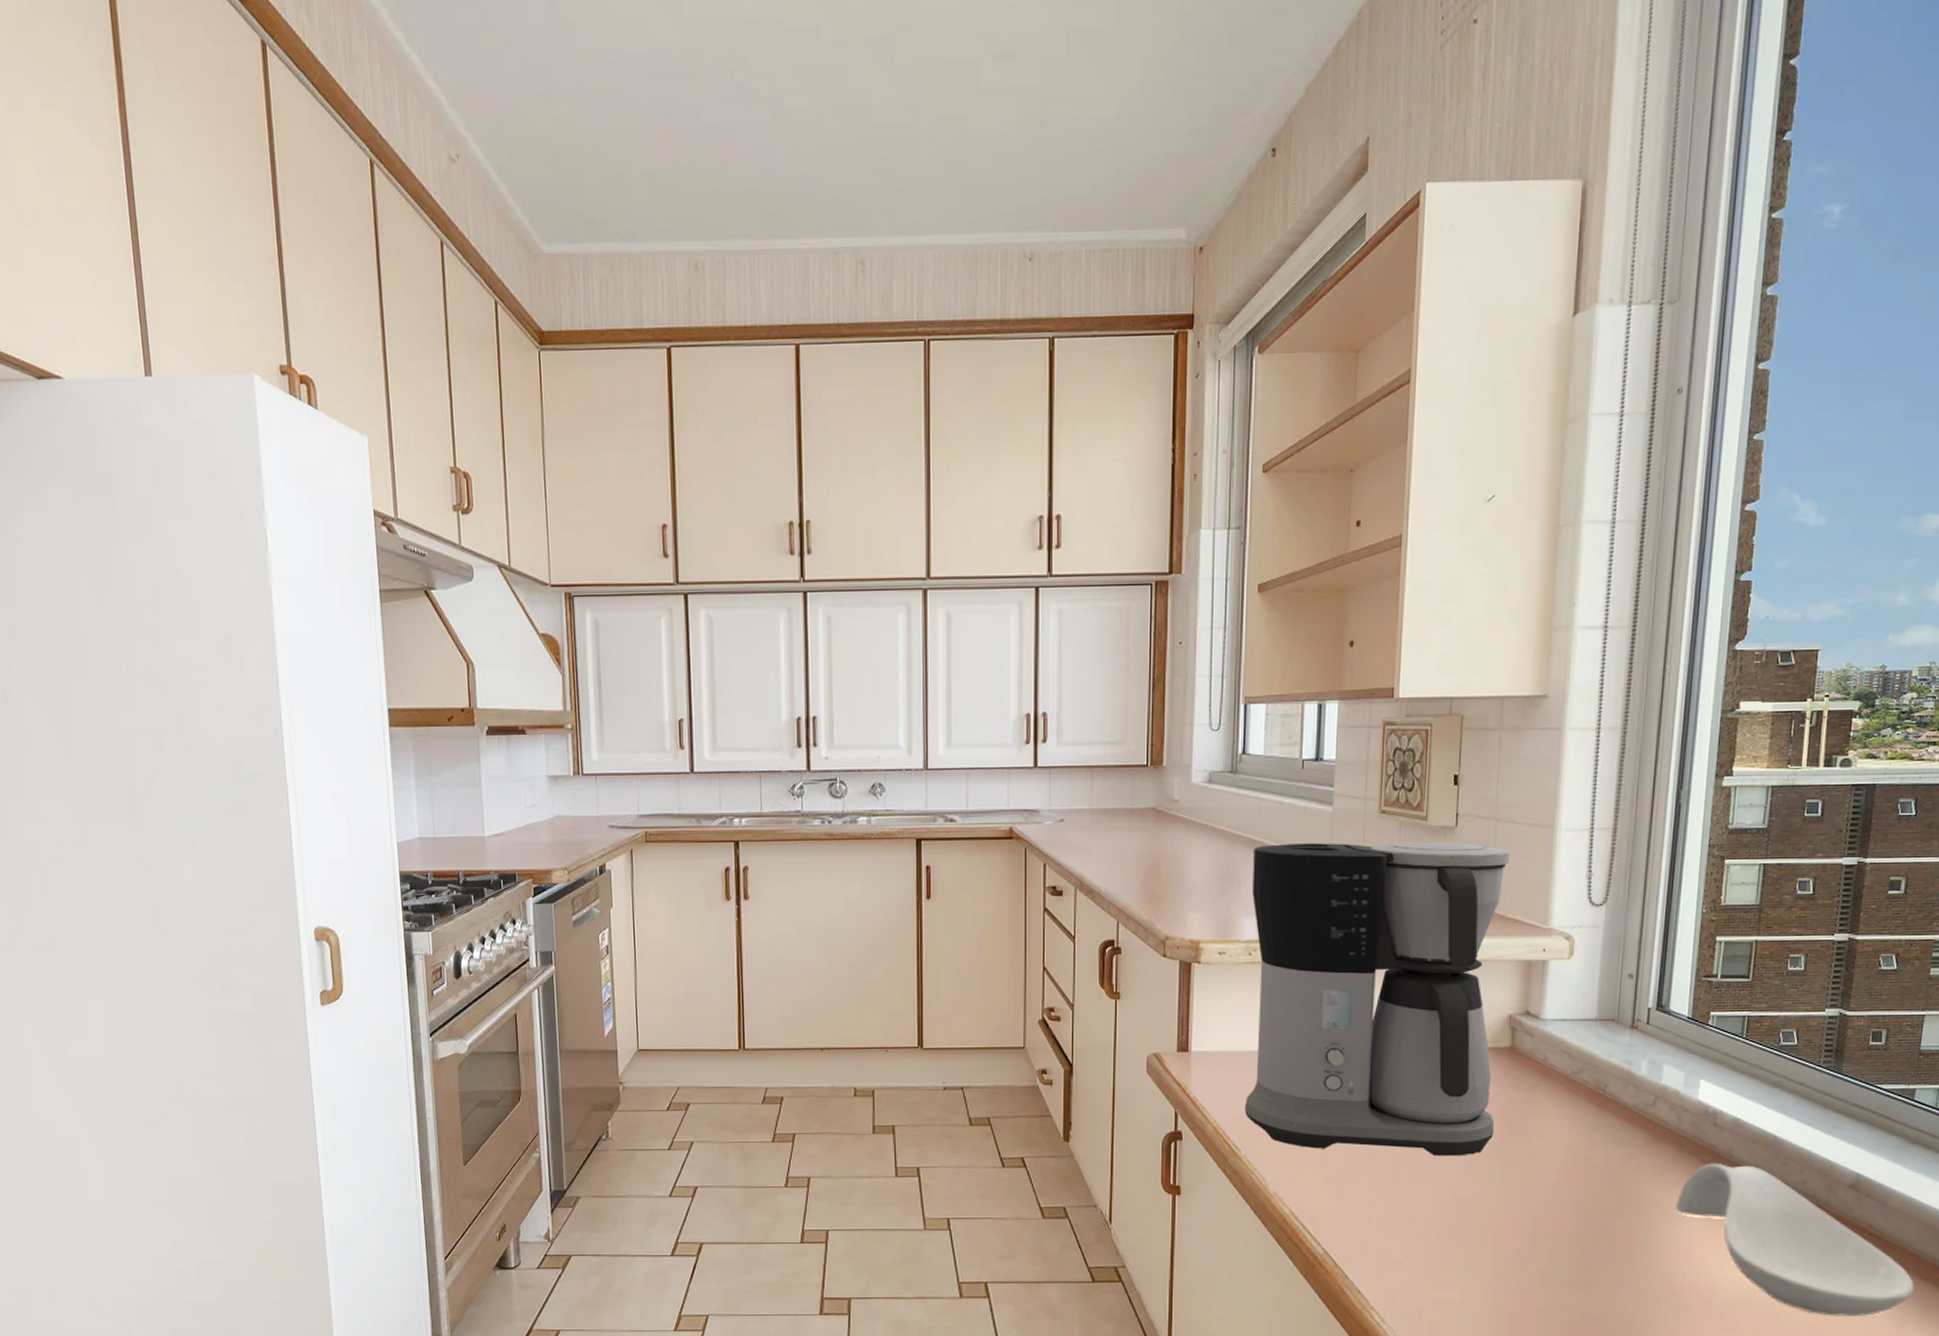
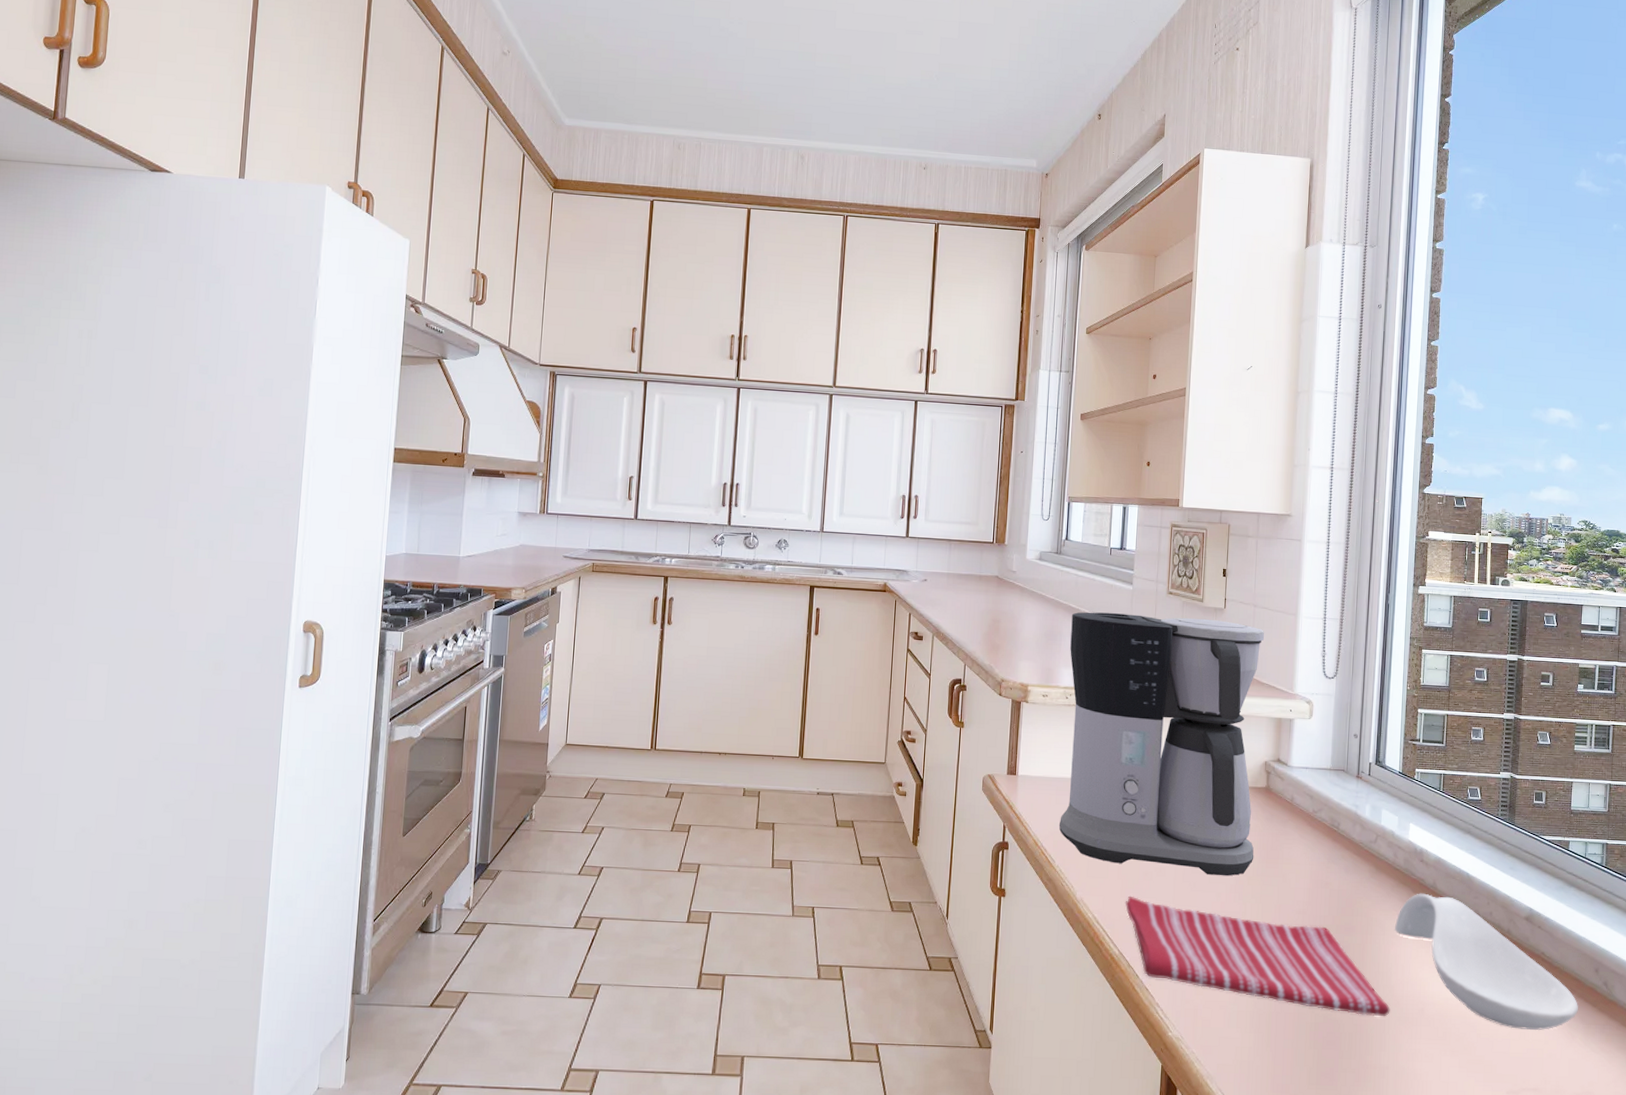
dish towel: none [1331,1185,1667,1309] -> present [1126,895,1390,1016]

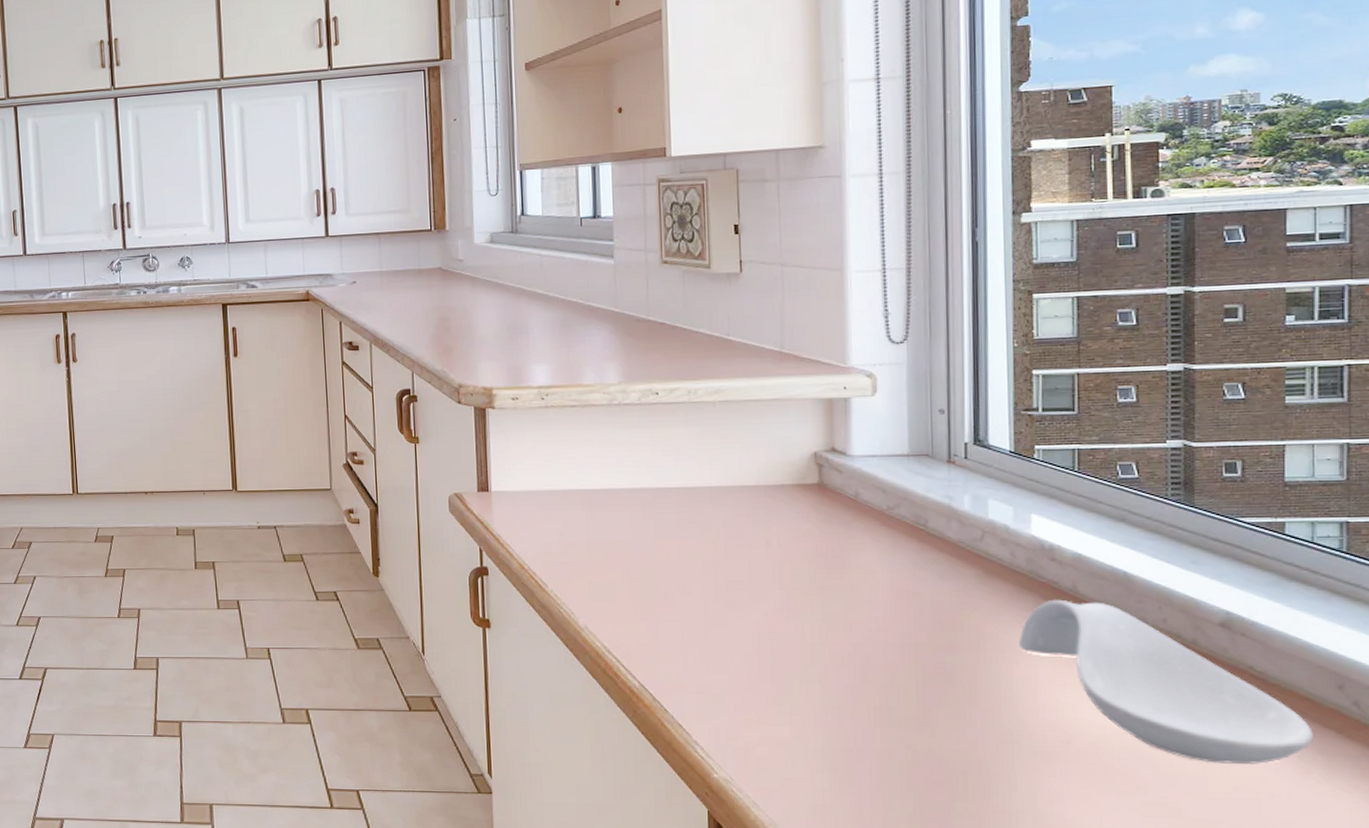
coffee maker: present [1059,612,1264,876] -> none [539,287,810,592]
dish towel: present [1126,895,1390,1016] -> none [643,620,1020,750]

